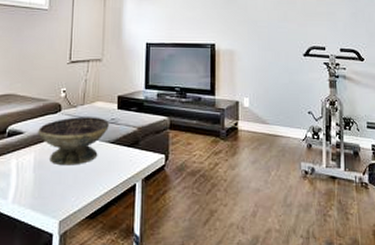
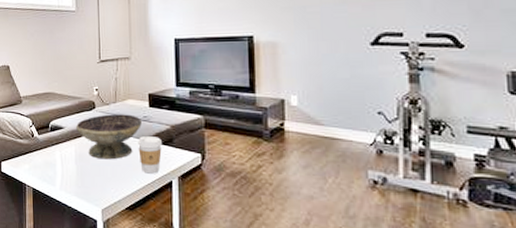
coffee cup: none [103,139,129,178] -> present [138,136,163,174]

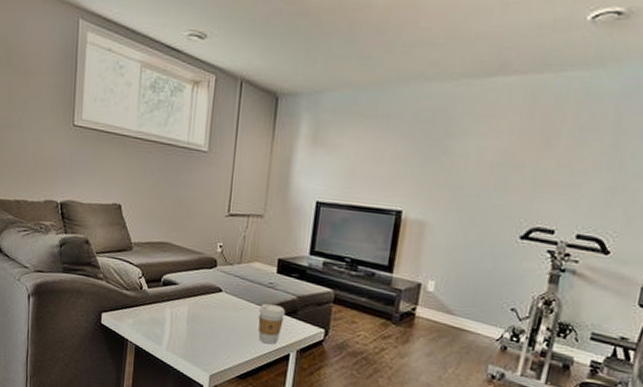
decorative bowl: present [76,114,142,160] -> none [192,275,266,325]

